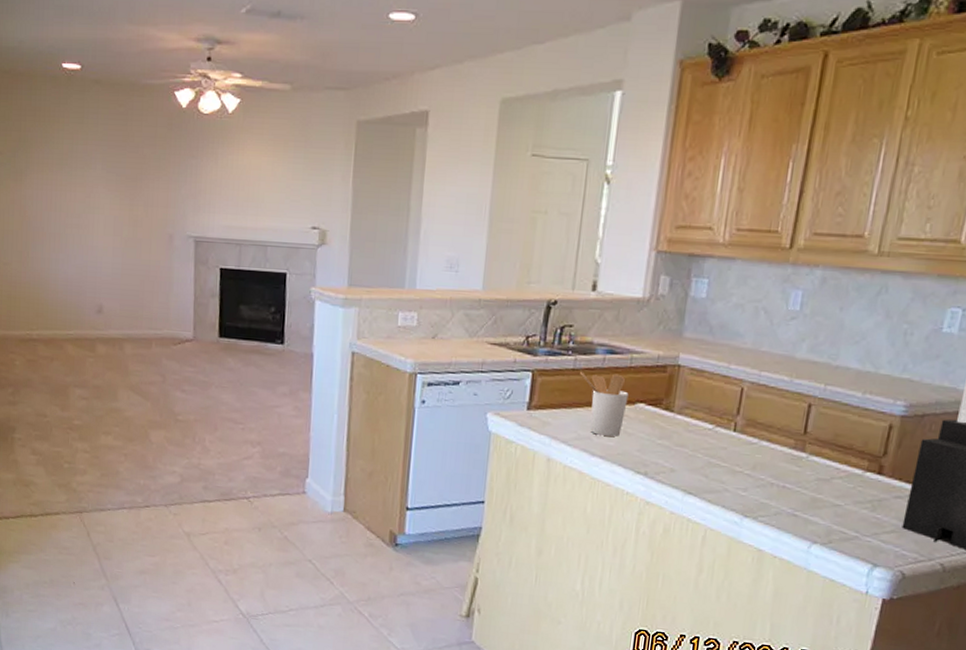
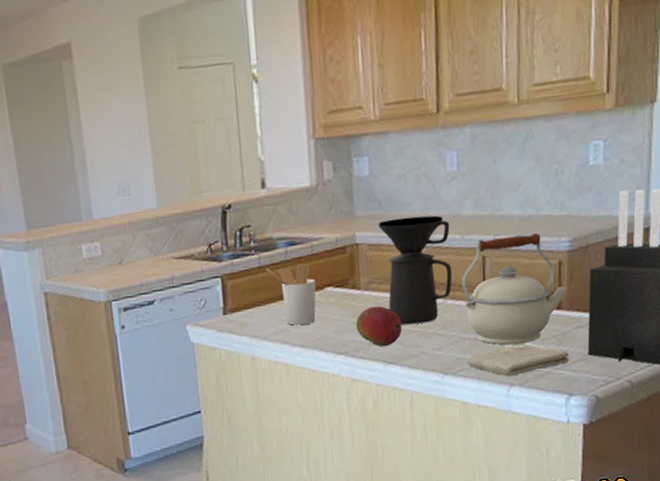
fruit: none [661,431,711,476] -> present [356,305,403,347]
coffee maker: none [699,347,781,460] -> present [378,215,453,325]
washcloth: none [771,501,882,534] -> present [468,344,570,377]
kettle: none [779,386,894,502] -> present [461,232,568,345]

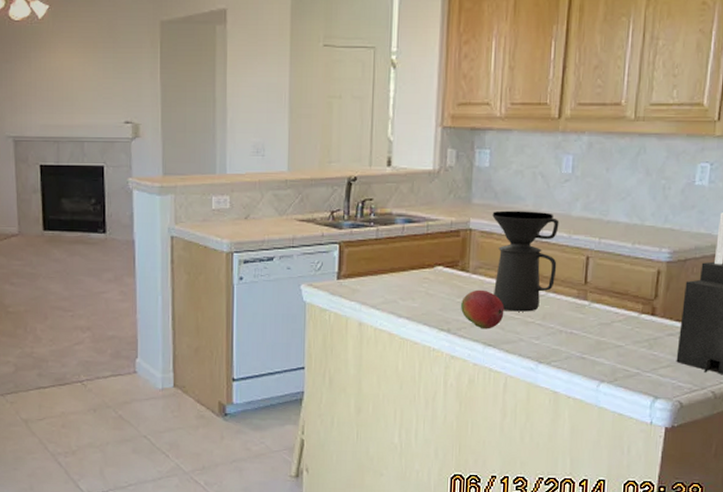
utensil holder: present [266,263,316,326] -> none [383,240,428,298]
kettle: present [461,232,568,345] -> none [564,241,663,343]
washcloth: present [468,344,570,377] -> none [562,343,659,373]

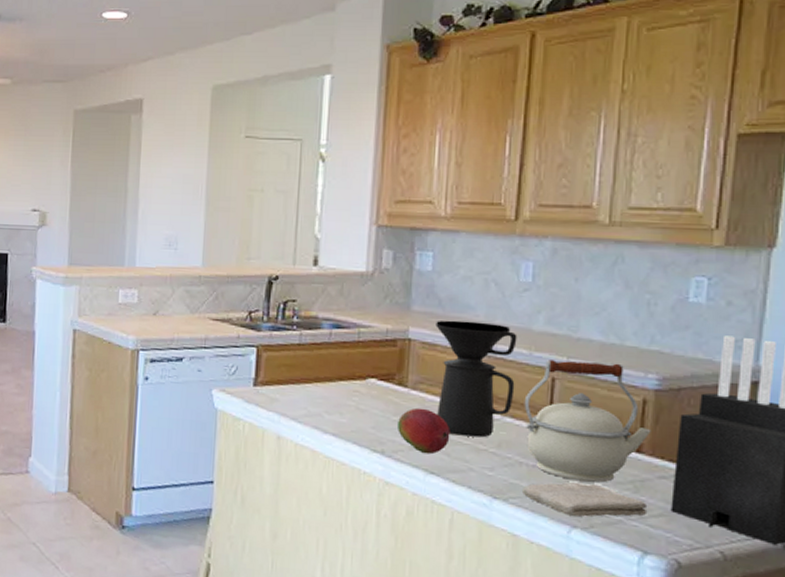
washcloth: none [562,343,659,373] -> present [523,481,648,517]
kettle: none [564,241,663,343] -> present [524,360,652,483]

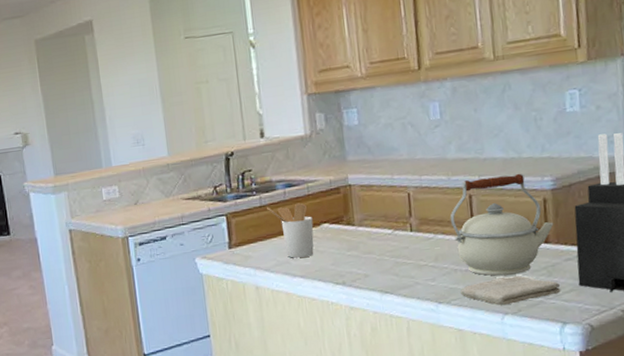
utensil holder: none [306,346,359,413] -> present [267,203,314,258]
fruit: present [398,407,451,455] -> none [352,240,396,278]
coffee maker: present [436,320,517,438] -> none [369,159,442,258]

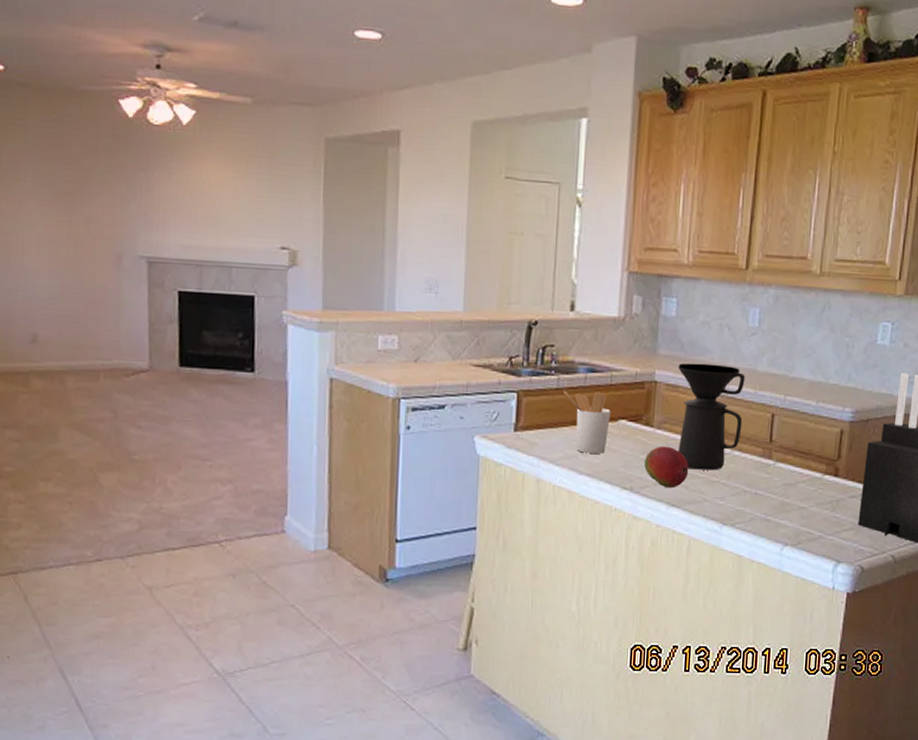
fruit: none [352,240,396,278] -> present [644,446,689,489]
coffee maker: none [369,159,442,258] -> present [678,363,746,471]
kettle: present [450,173,554,276] -> none [749,398,846,505]
washcloth: present [460,276,561,306] -> none [746,505,841,536]

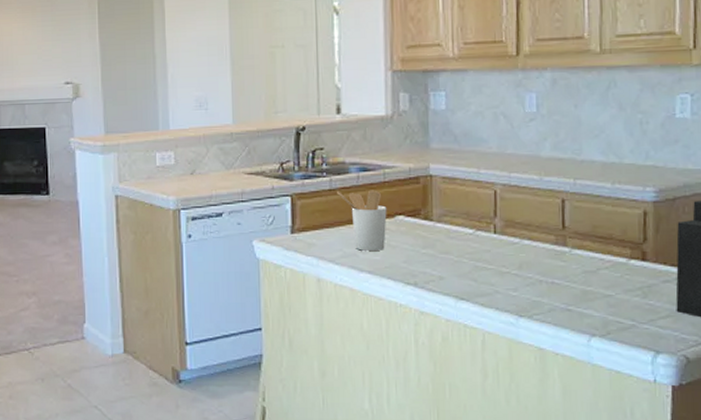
fruit: present [644,446,689,489] -> none [427,239,476,282]
coffee maker: present [678,363,746,471] -> none [453,153,530,261]

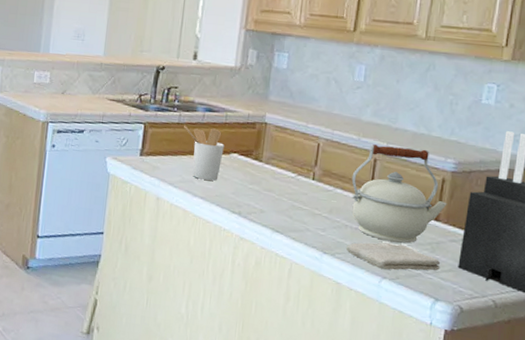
kettle: none [539,180,653,292] -> present [351,144,447,244]
washcloth: none [545,293,656,326] -> present [346,242,441,271]

